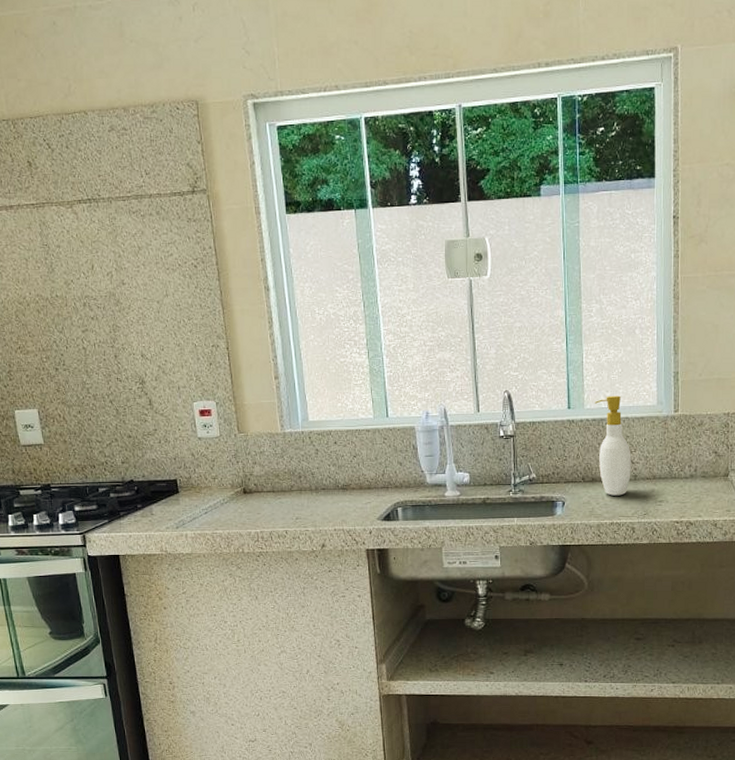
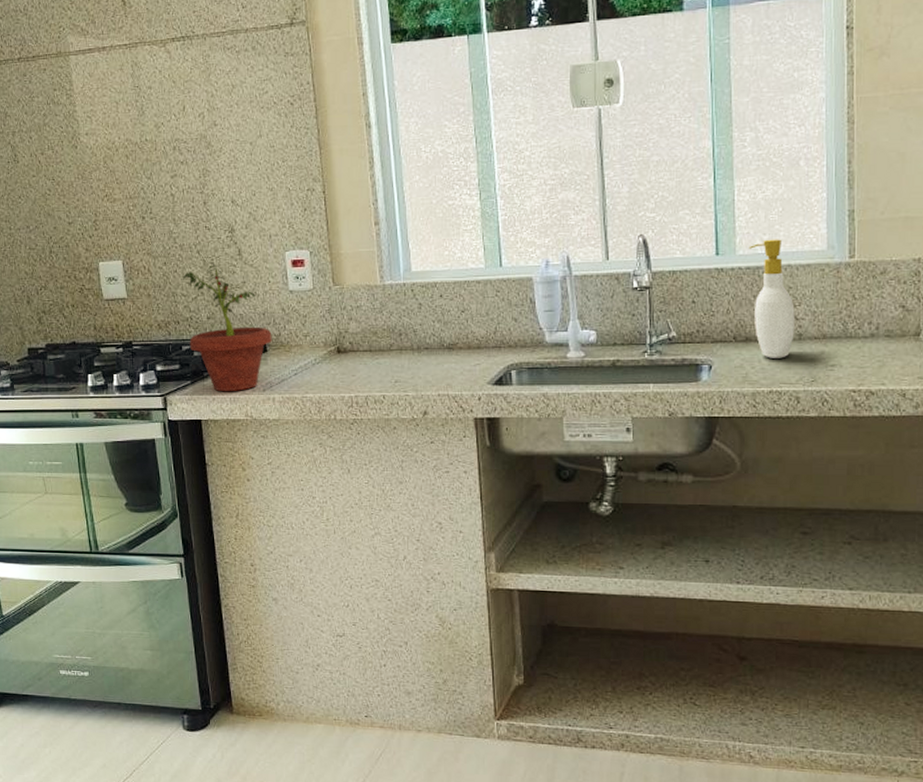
potted plant: none [97,411,183,529] -> present [183,262,272,391]

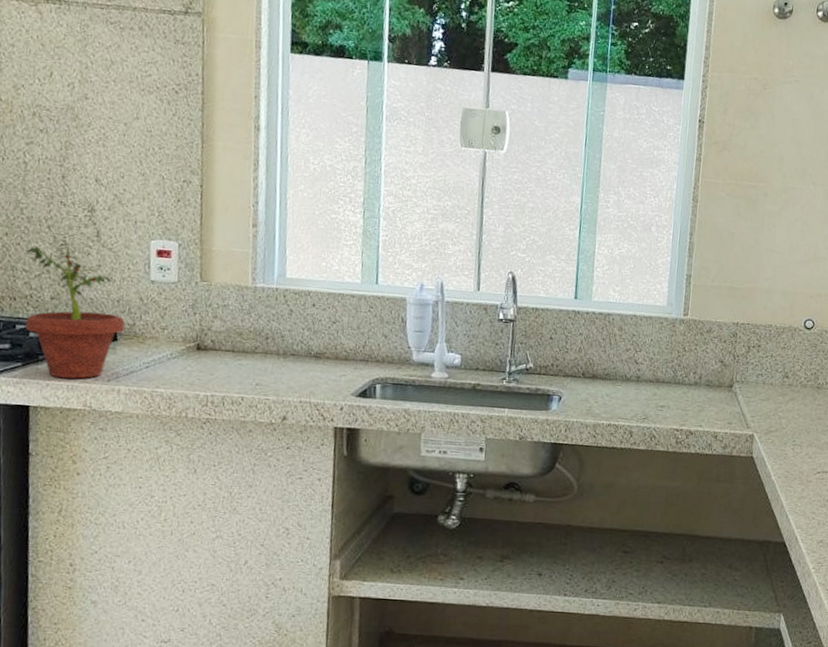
soap bottle: present [748,239,795,358] -> none [601,290,636,396]

